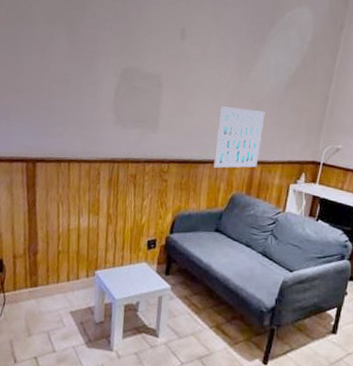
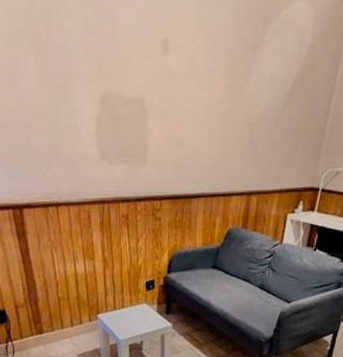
wall art: present [213,106,265,168] -> none [208,132,261,202]

